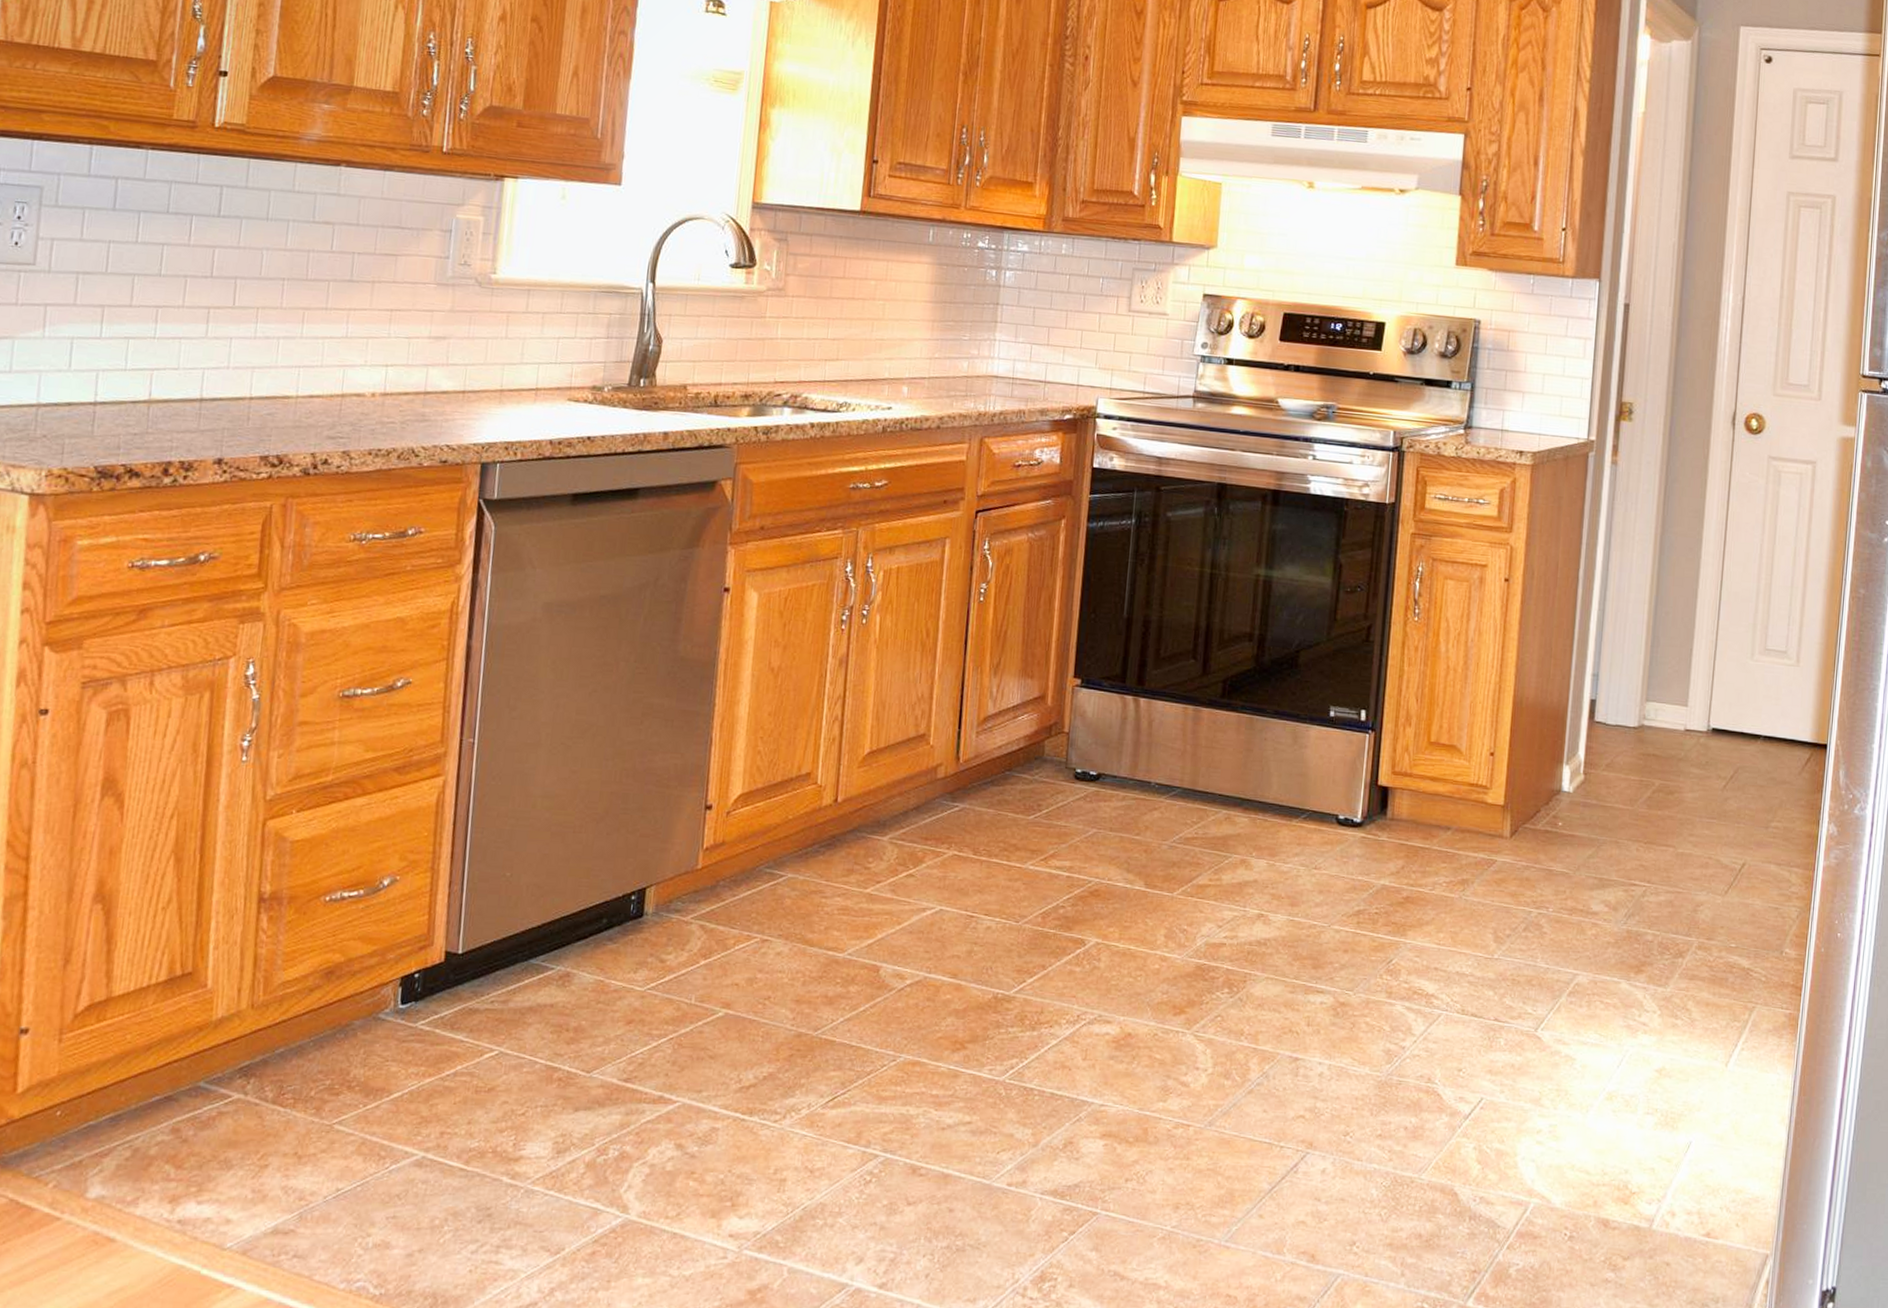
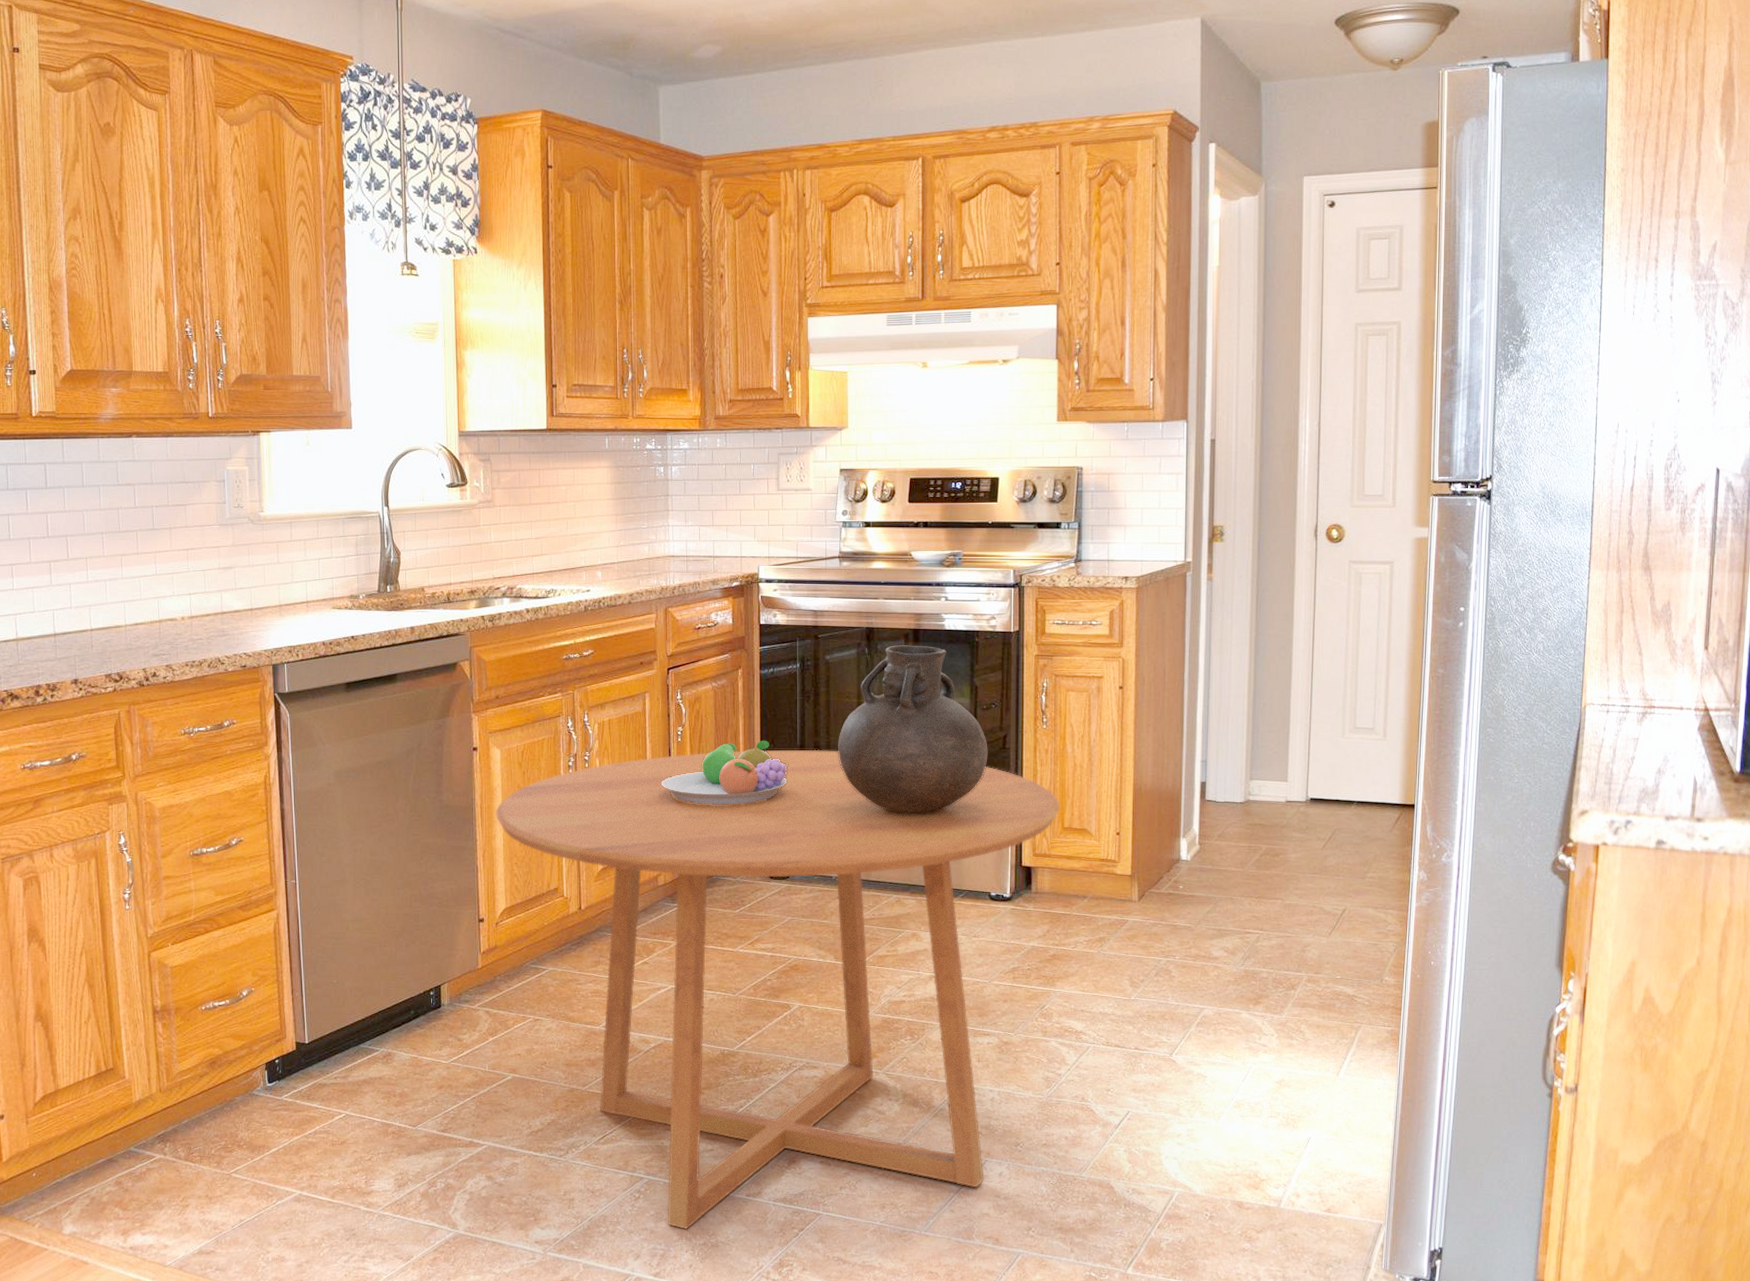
dining table: none [742,617,1427,1226] -> present [496,749,1060,1229]
fruit bowl: none [953,608,1111,685] -> present [660,741,789,805]
vase: none [1171,507,1349,713] -> present [838,645,988,814]

